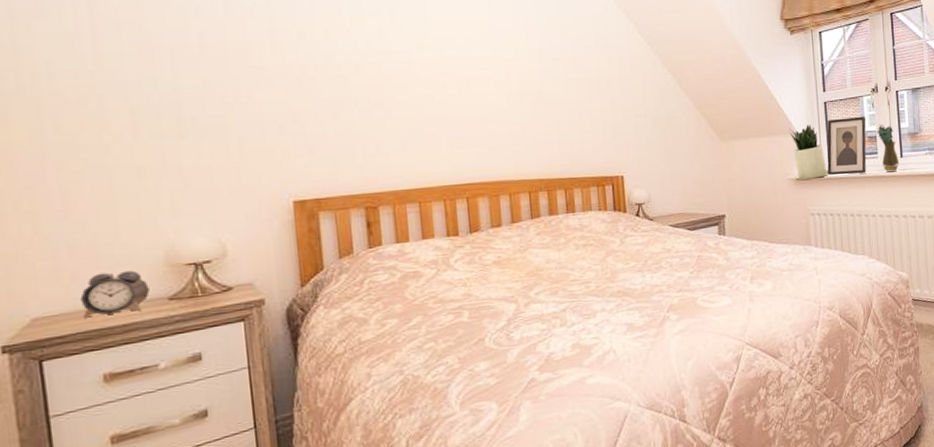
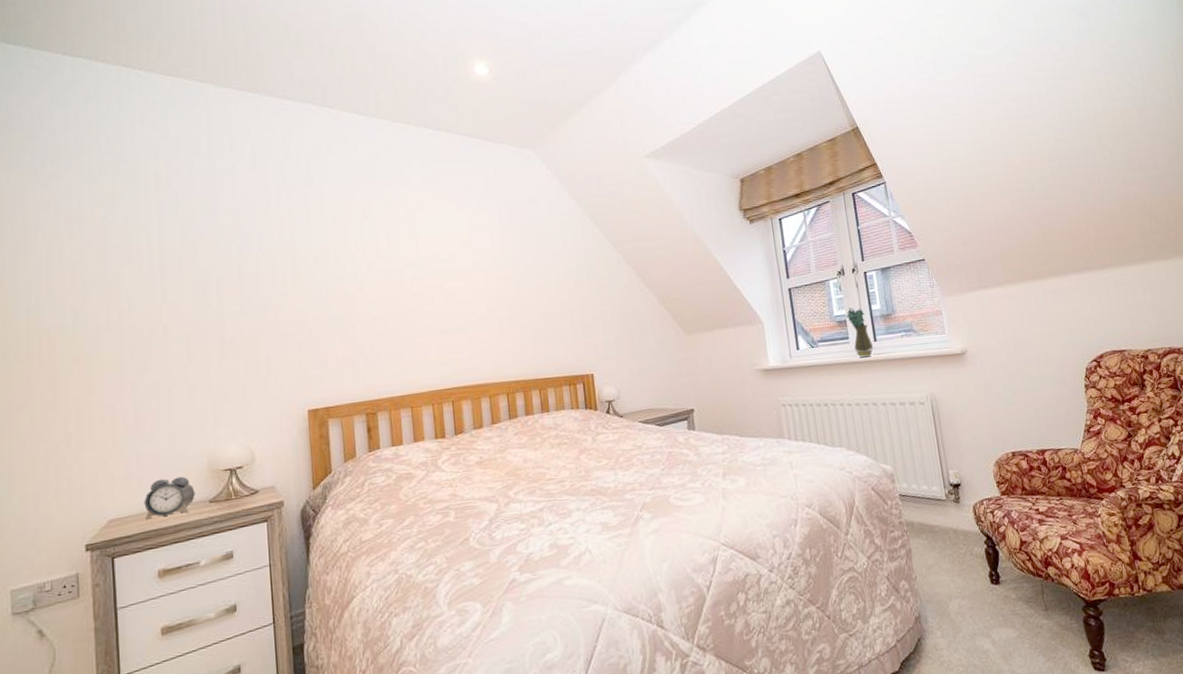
planter: present [788,125,829,181] -> none [753,313,798,371]
picture frame: present [827,116,867,176] -> none [793,300,838,364]

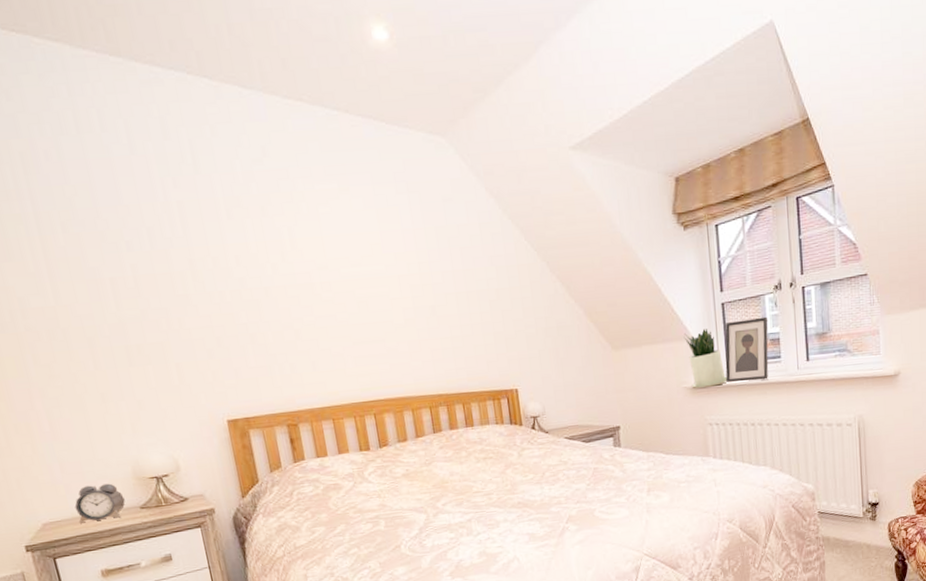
planter: none [753,313,798,371] -> present [683,329,728,389]
picture frame: none [793,300,838,364] -> present [725,316,769,383]
vase: present [846,307,873,358] -> none [779,325,805,378]

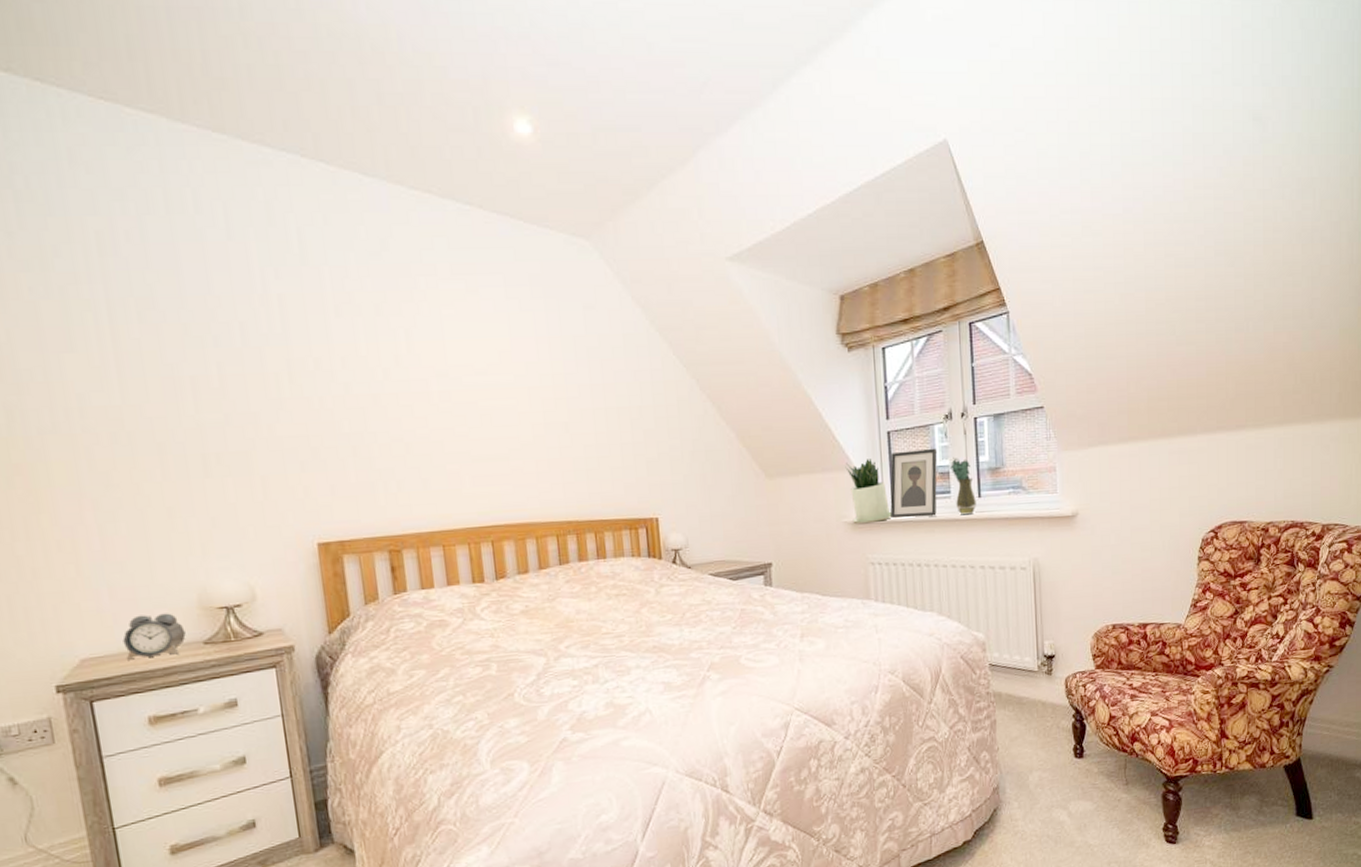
vase: none [779,325,805,378] -> present [949,457,976,515]

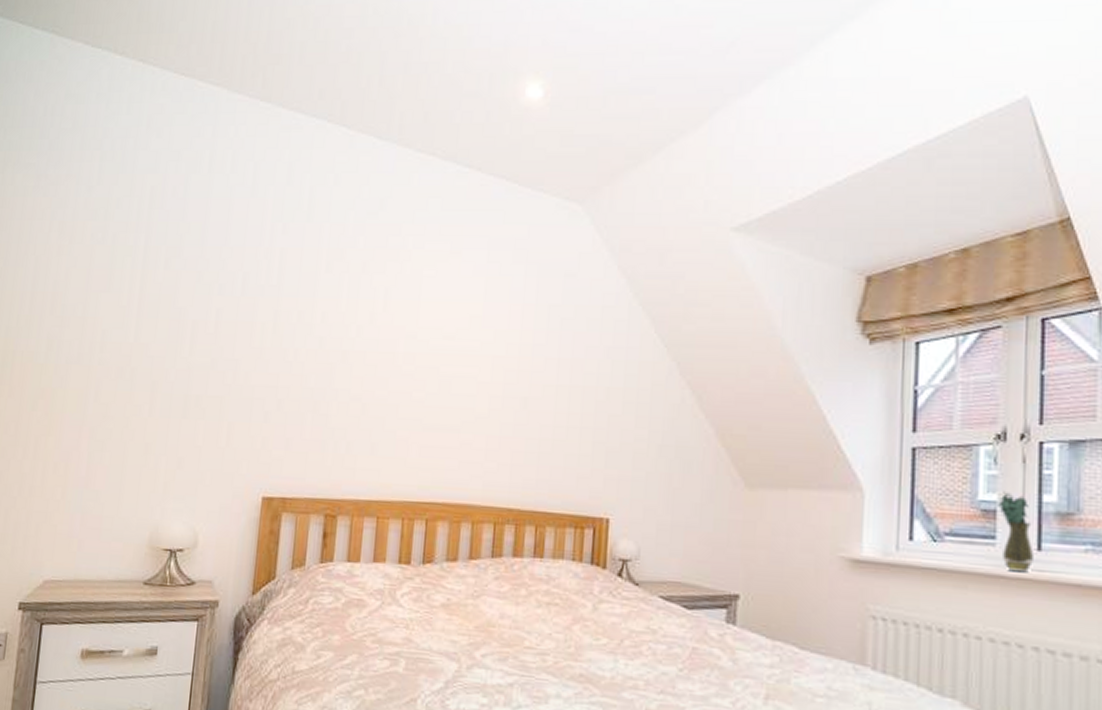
alarm clock: present [122,613,186,660] -> none [80,545,132,591]
planter: present [845,459,892,525] -> none [850,479,908,565]
picture frame: present [890,448,938,519] -> none [906,475,981,567]

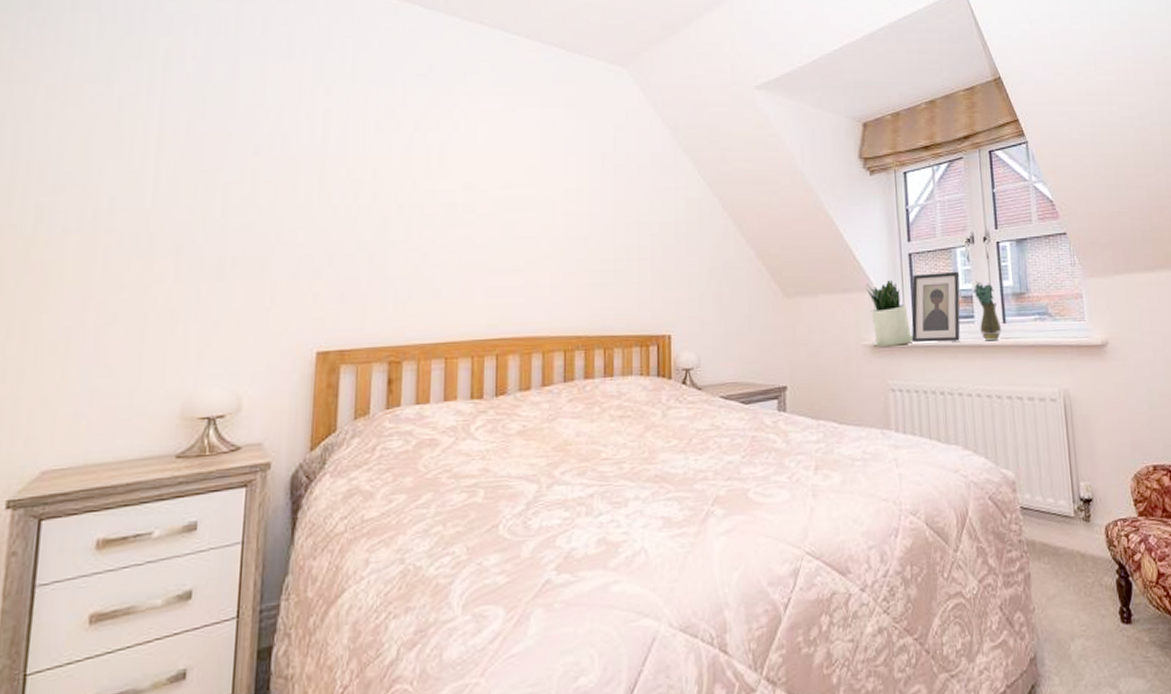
planter: none [850,479,908,565] -> present [865,280,914,348]
picture frame: none [906,475,981,567] -> present [911,271,961,343]

